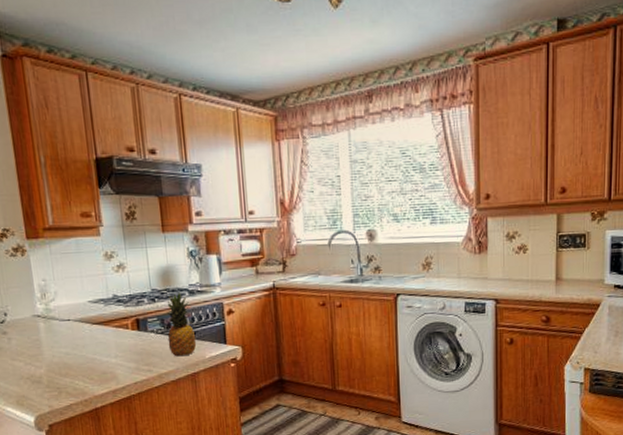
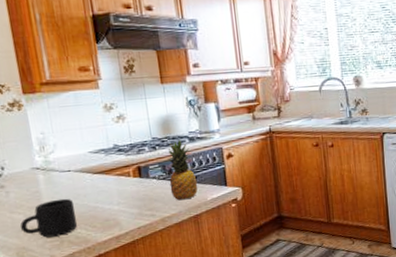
mug: none [20,348,76,387] -> present [20,198,78,238]

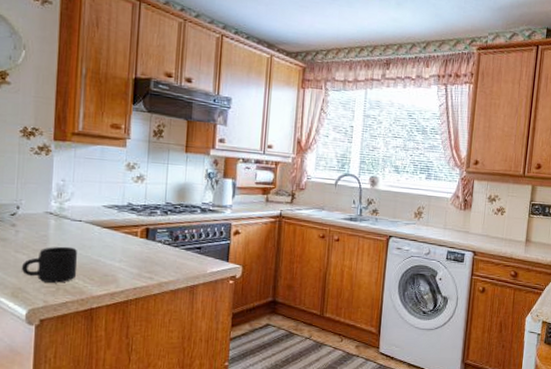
fruit: present [167,139,198,201] -> none [173,208,201,269]

